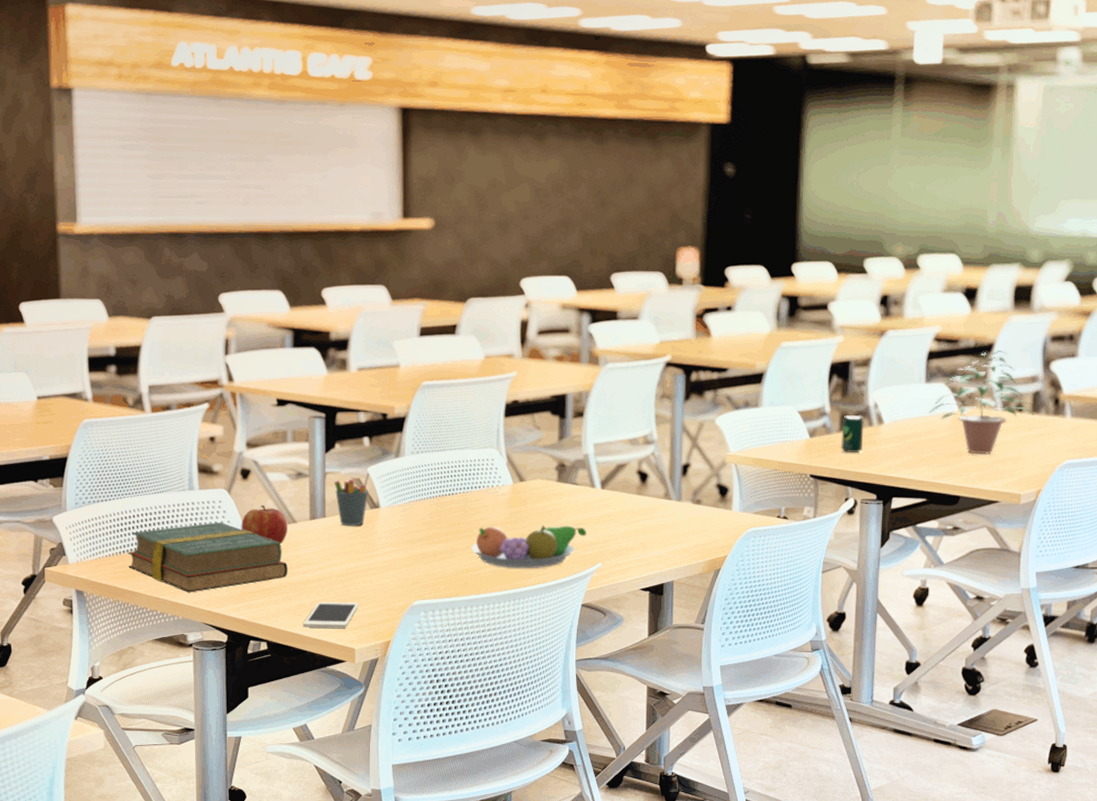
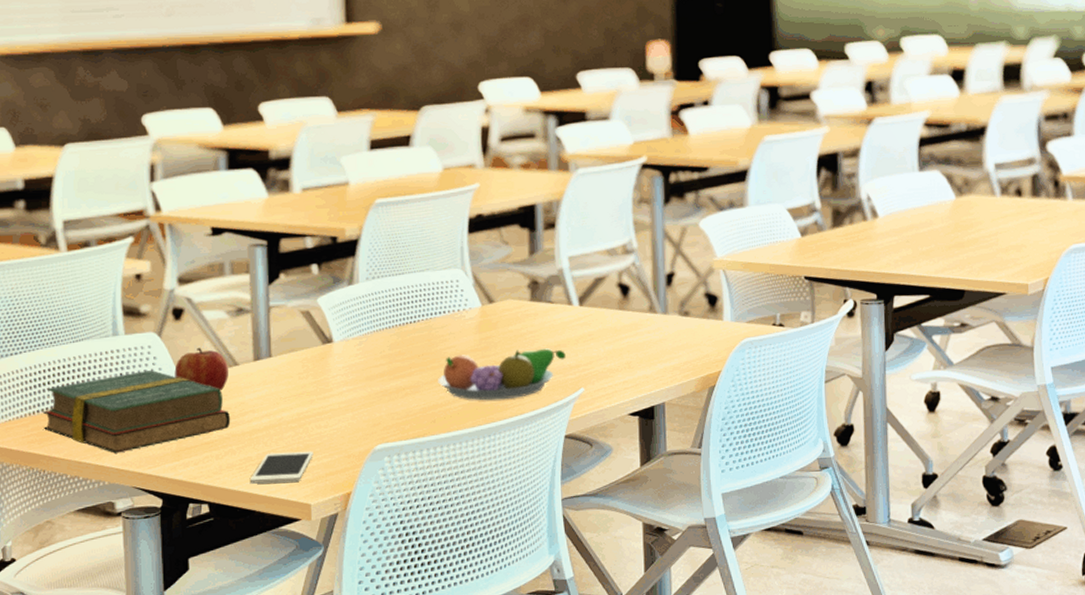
pen holder: present [334,472,370,526] -> none [280,303,320,365]
beverage can: present [840,414,864,453] -> none [834,209,858,251]
potted plant: present [928,350,1034,455] -> none [924,133,1035,244]

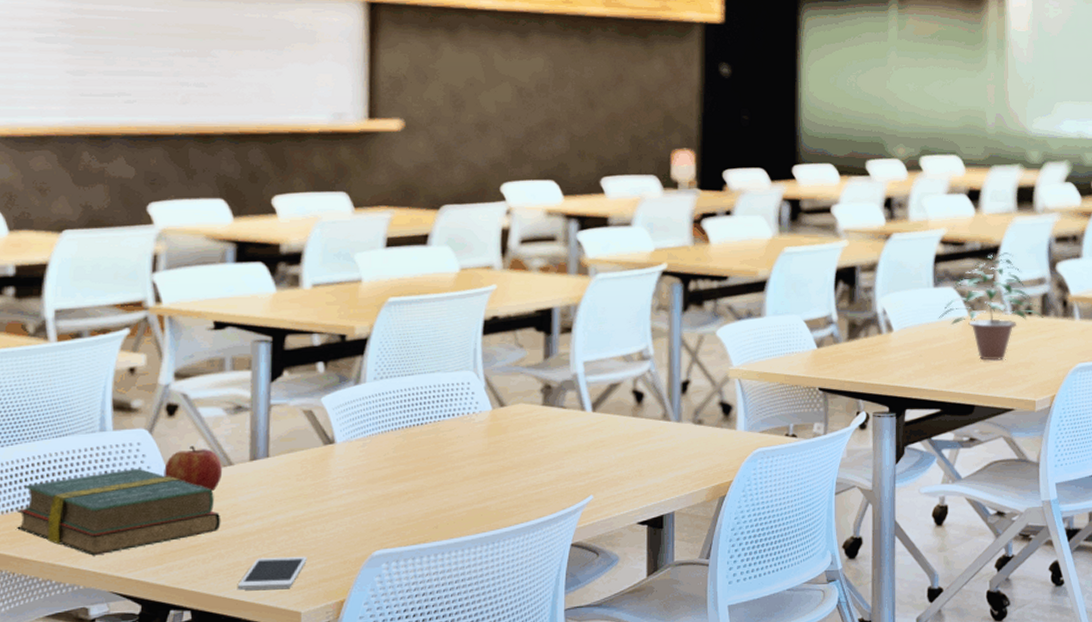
fruit bowl: present [438,348,566,401] -> none [443,454,576,507]
potted plant: none [924,133,1035,244] -> present [938,252,1044,361]

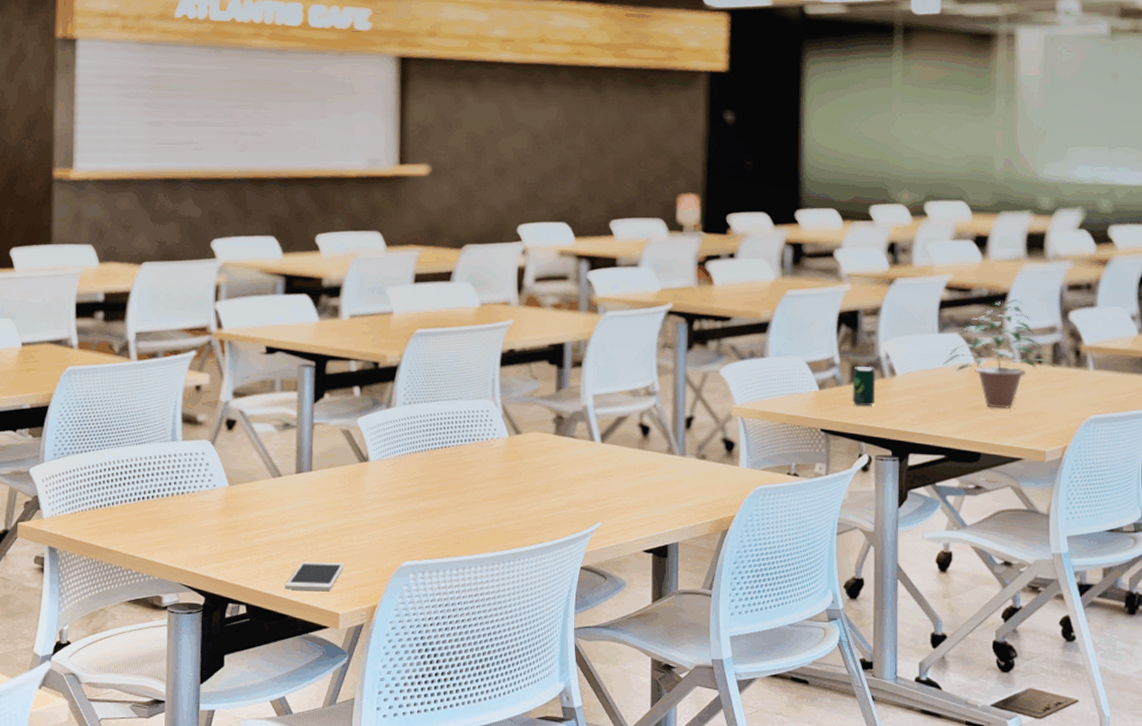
hardback book: present [17,469,221,556] -> none [105,476,272,551]
apple: present [164,445,222,492] -> none [224,457,272,500]
beverage can: none [849,322,873,364] -> present [851,366,876,407]

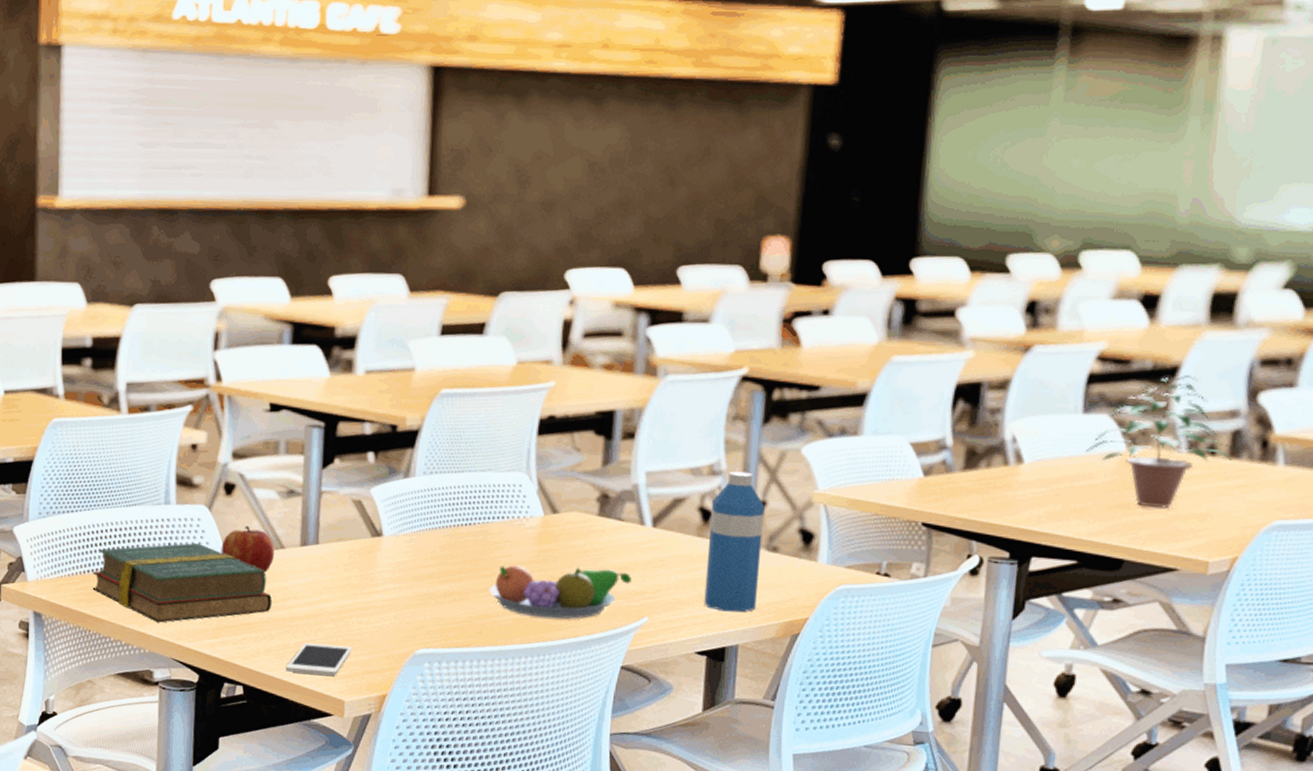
hardback book: none [105,476,272,551] -> present [92,543,273,623]
apple: none [224,457,272,500] -> present [221,525,274,573]
fruit bowl: none [464,481,586,528] -> present [489,565,632,619]
water bottle: none [647,392,693,514] -> present [704,471,765,613]
beverage can: present [851,366,876,407] -> none [963,450,997,499]

